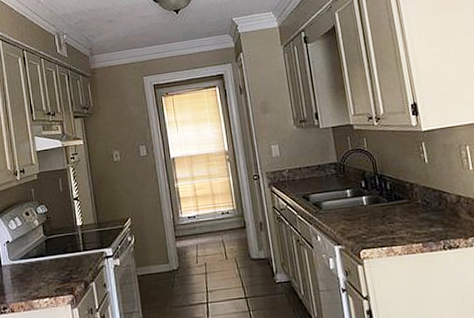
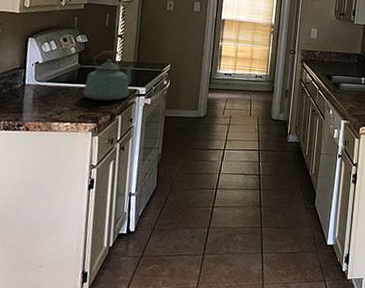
kettle: none [54,214,97,271] -> present [83,50,134,101]

